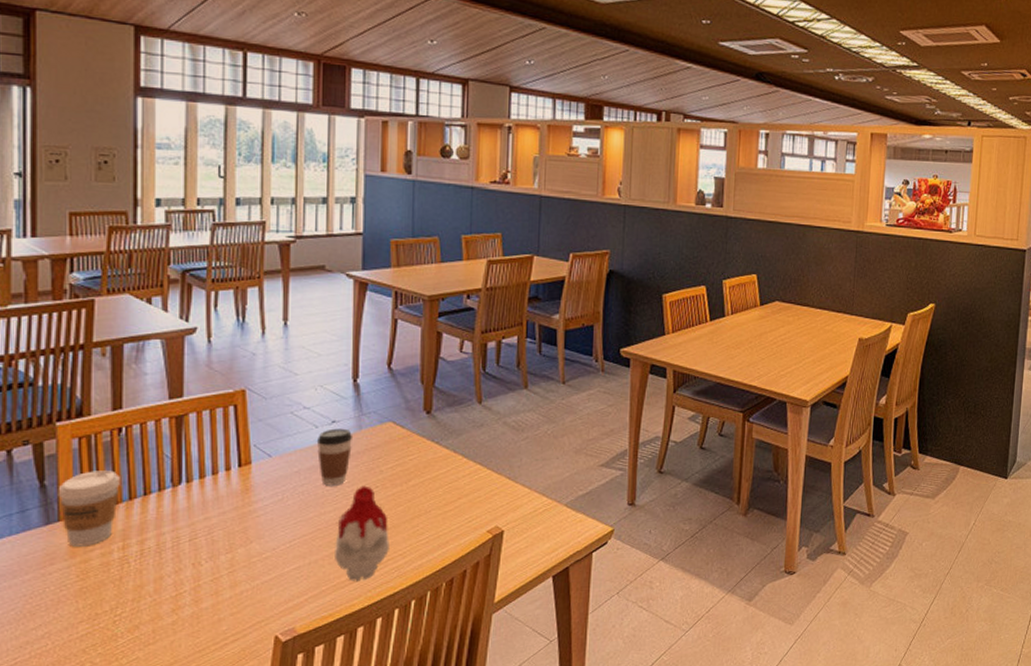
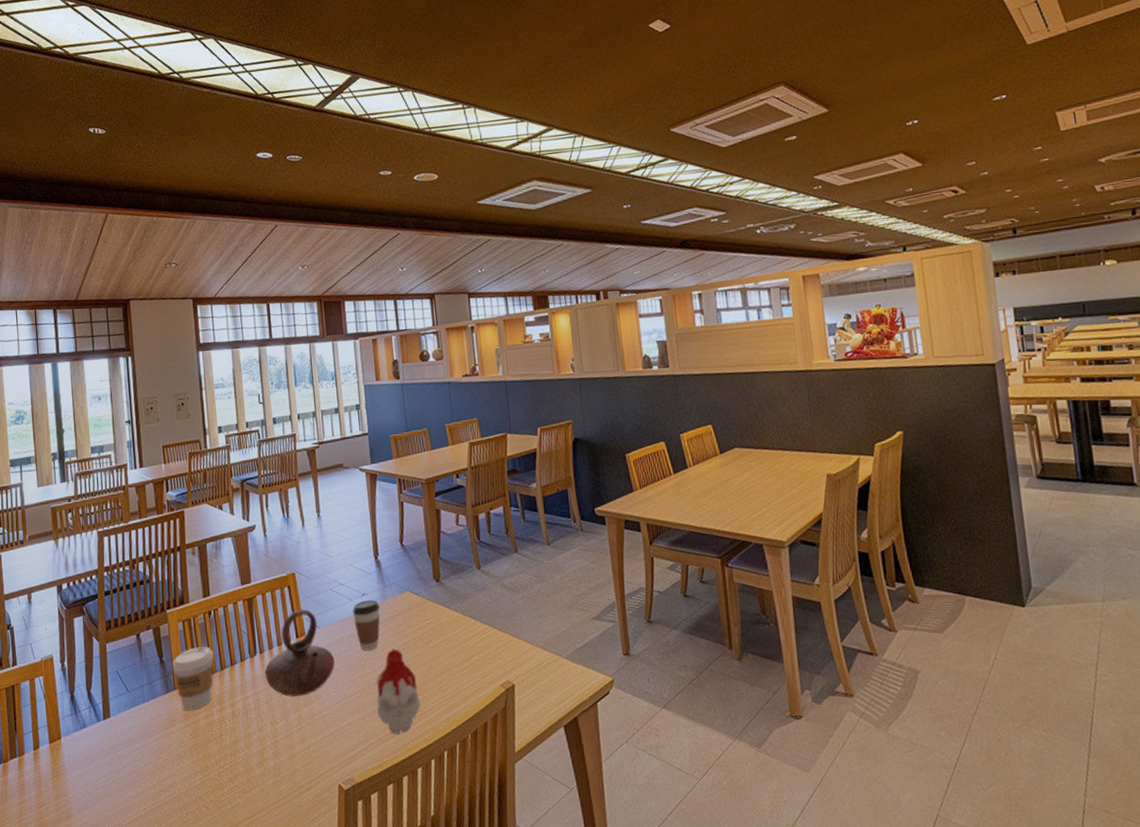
teapot: none [190,433,286,535] -> present [264,608,335,697]

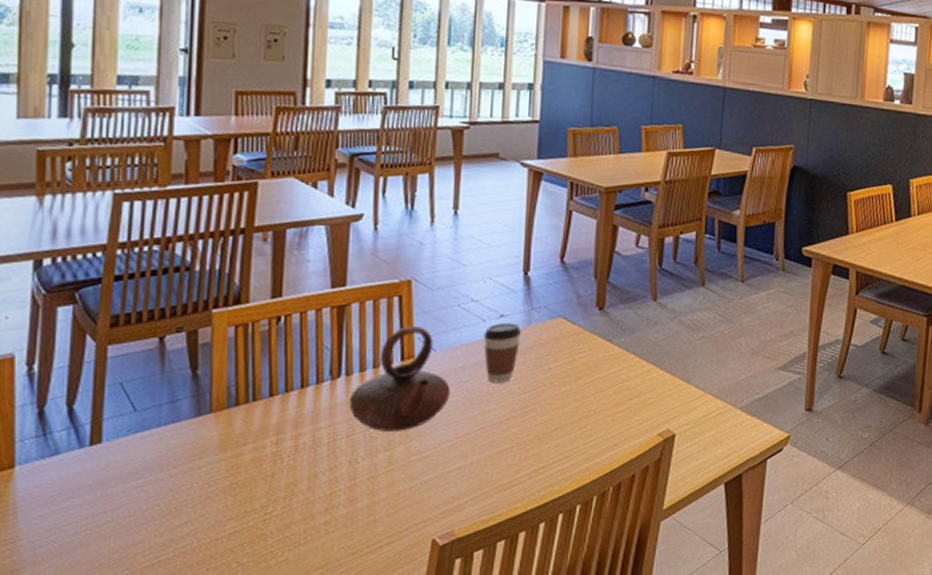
coffee cup: present [172,645,214,710] -> none [210,359,277,440]
candle: present [376,648,420,735] -> none [498,383,556,483]

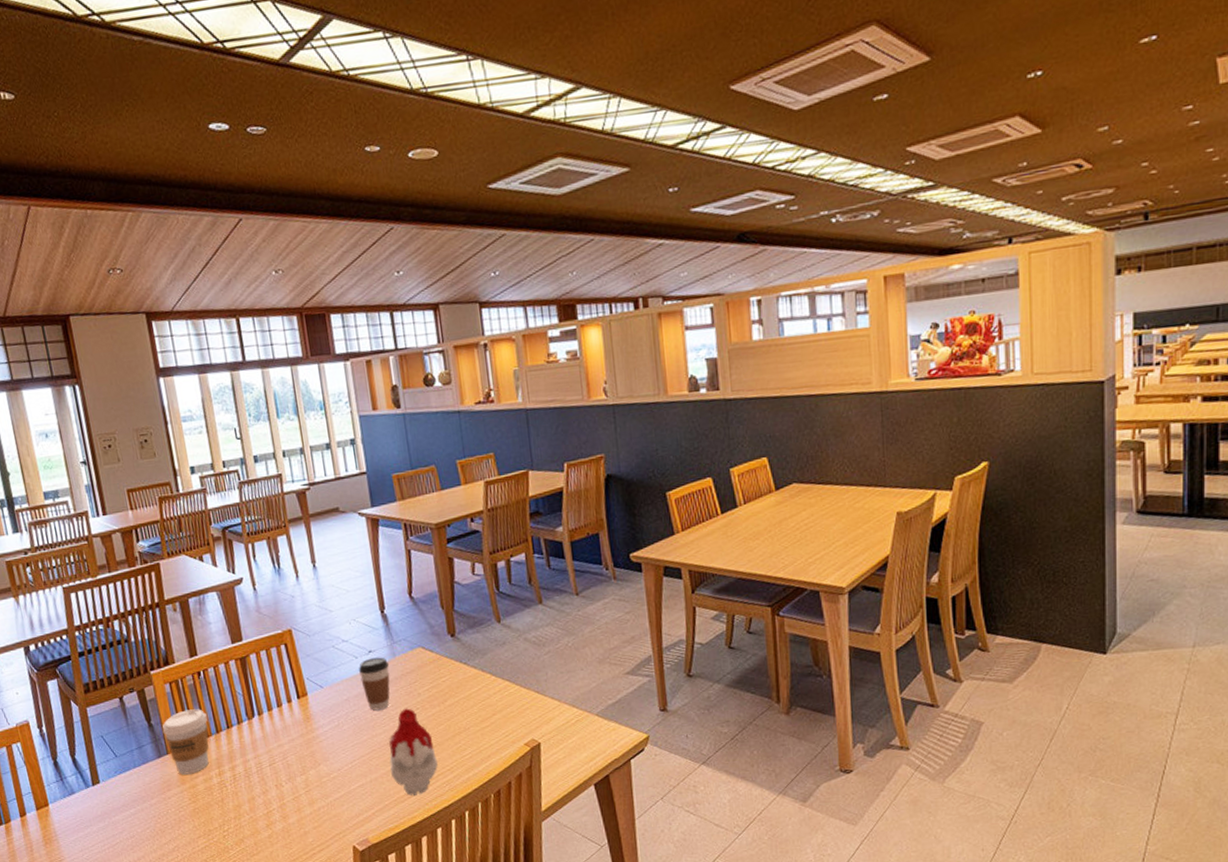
coffee cup: none [210,359,277,440] -> present [162,708,209,775]
teapot: present [349,325,450,431] -> none [265,667,342,759]
candle: none [498,383,556,483] -> present [389,708,438,796]

